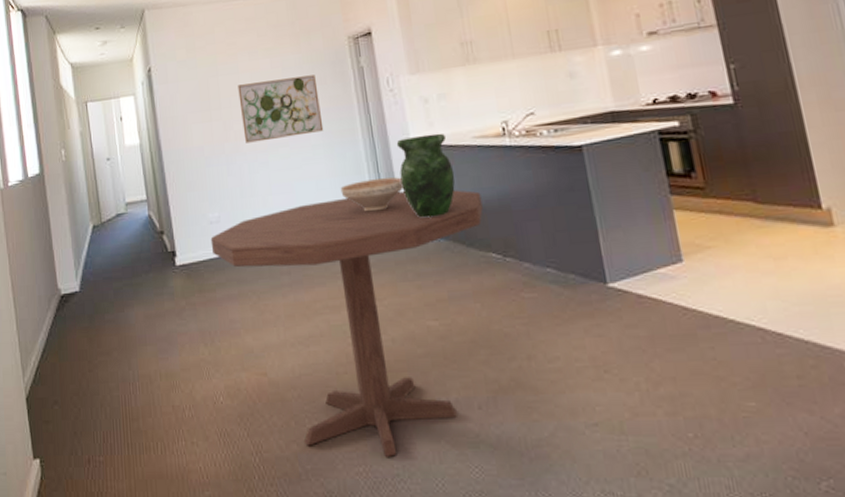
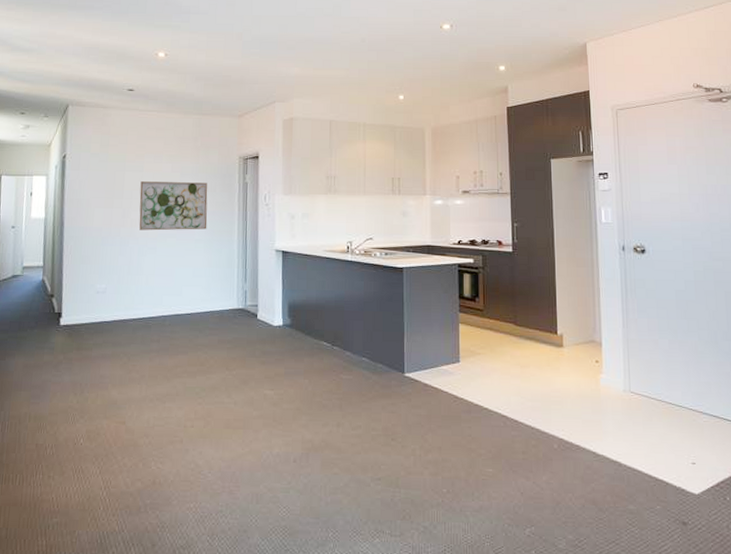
dining table: present [210,190,483,457] -> none [94,285,323,496]
decorative bowl: present [340,177,403,212] -> none [212,273,264,299]
vase: present [396,133,455,218] -> none [262,243,305,309]

